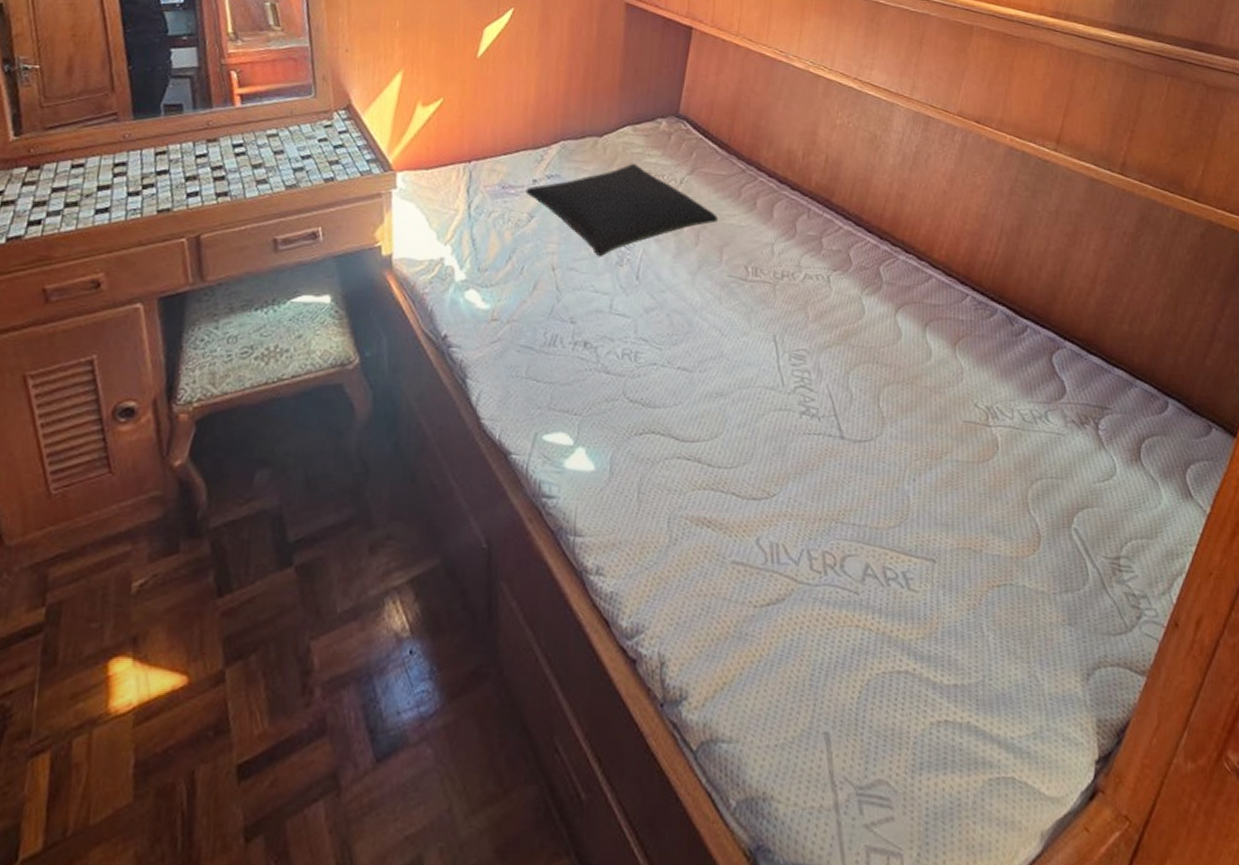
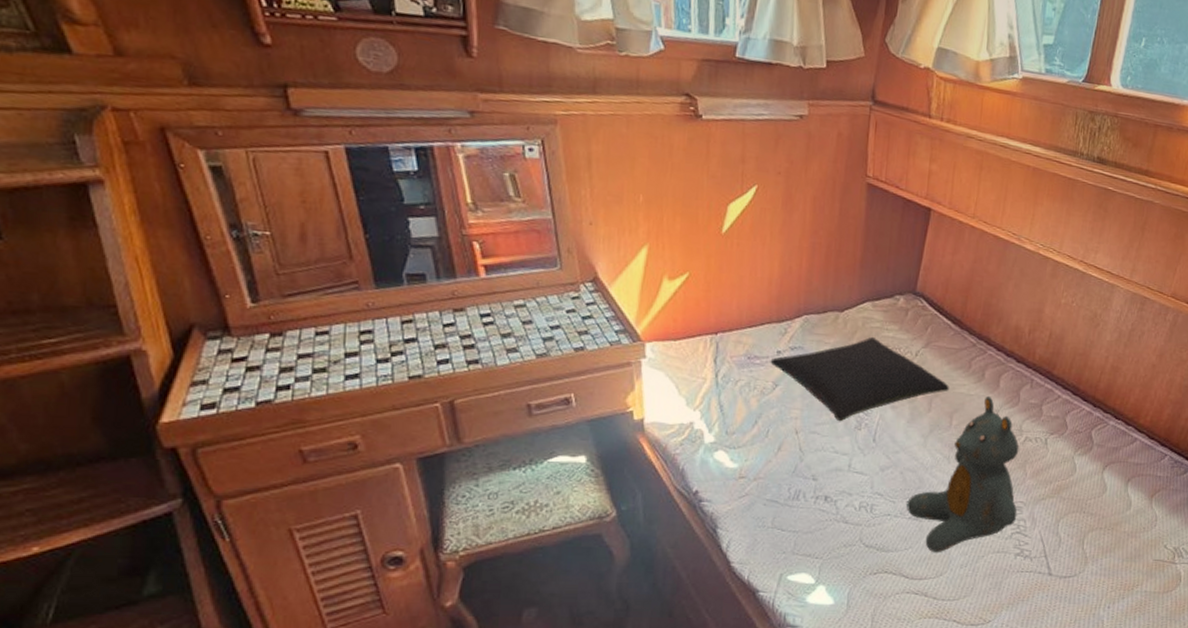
teddy bear: none [675,227,800,411] -> present [906,395,1019,553]

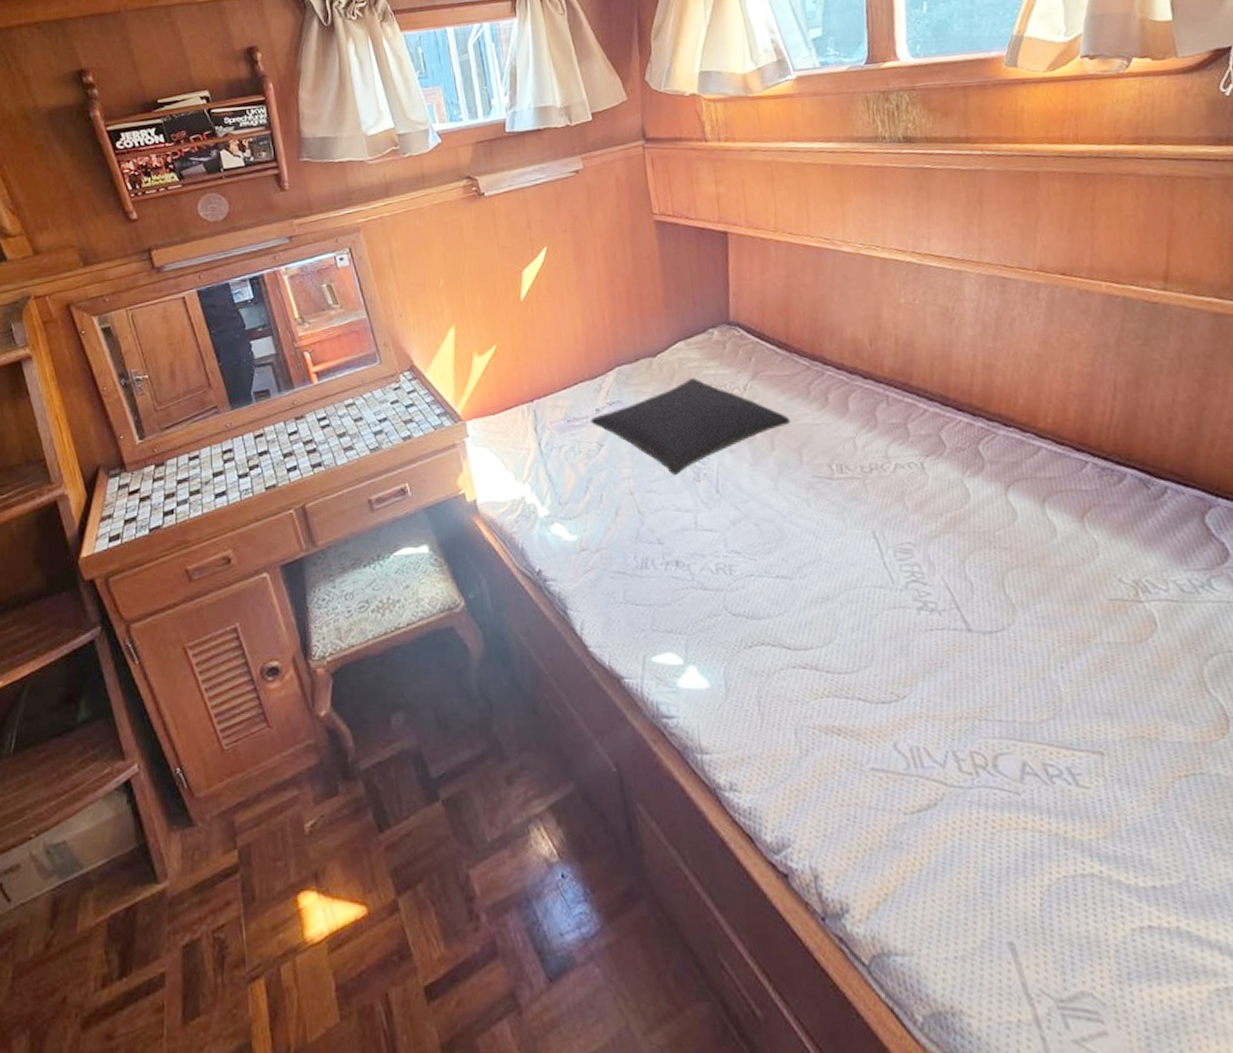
teddy bear: present [906,395,1019,553] -> none [770,422,908,616]

